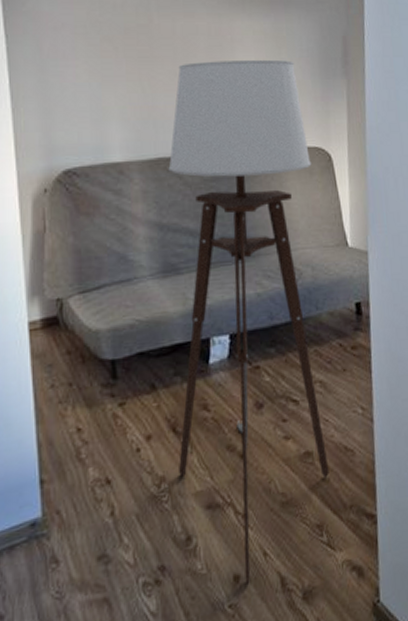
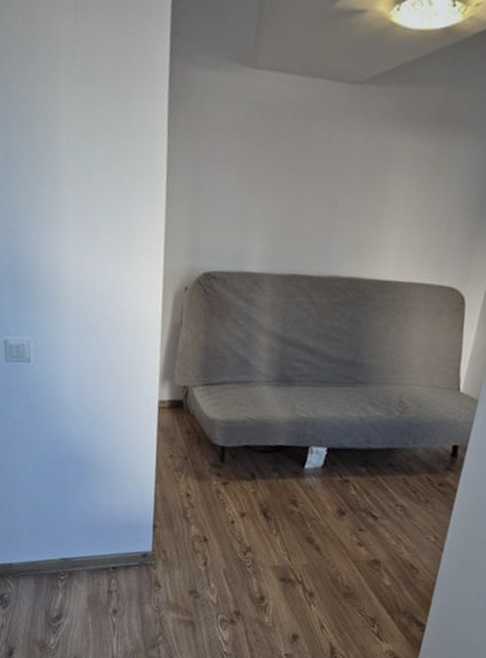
floor lamp: present [168,59,329,584] -> none [263,180,450,644]

